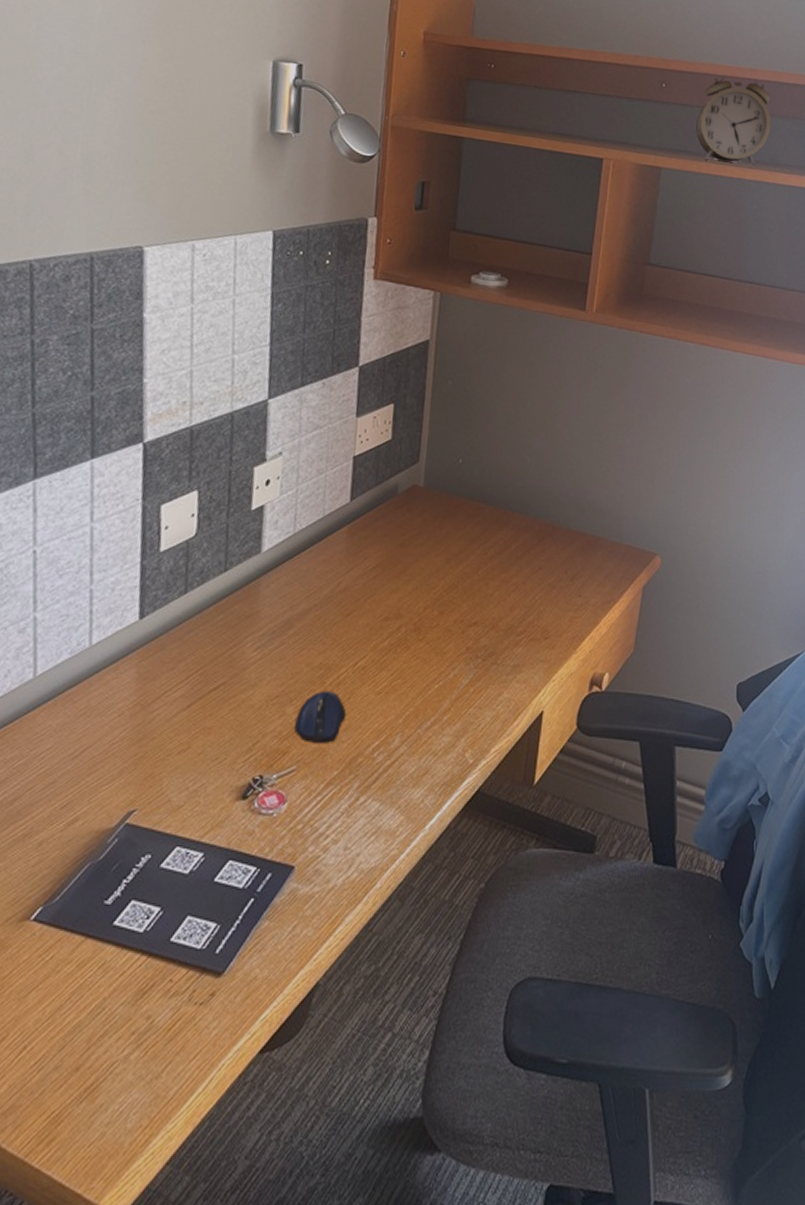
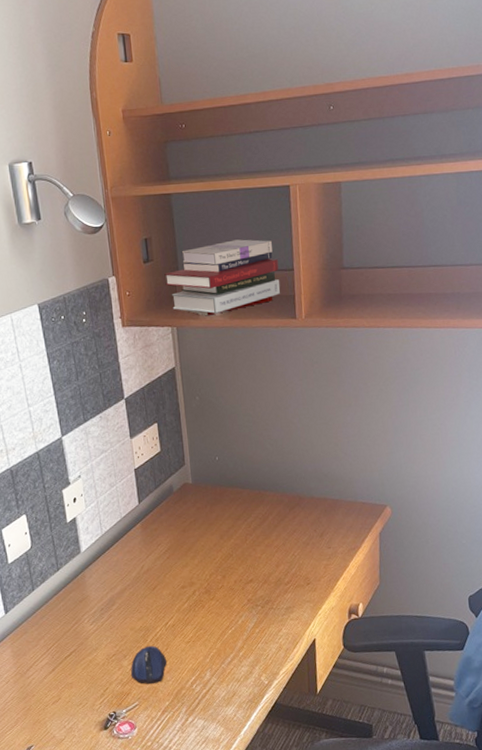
books: none [436,205,575,287] -> present [164,239,281,316]
alarm clock: present [696,77,772,165] -> none [365,82,433,166]

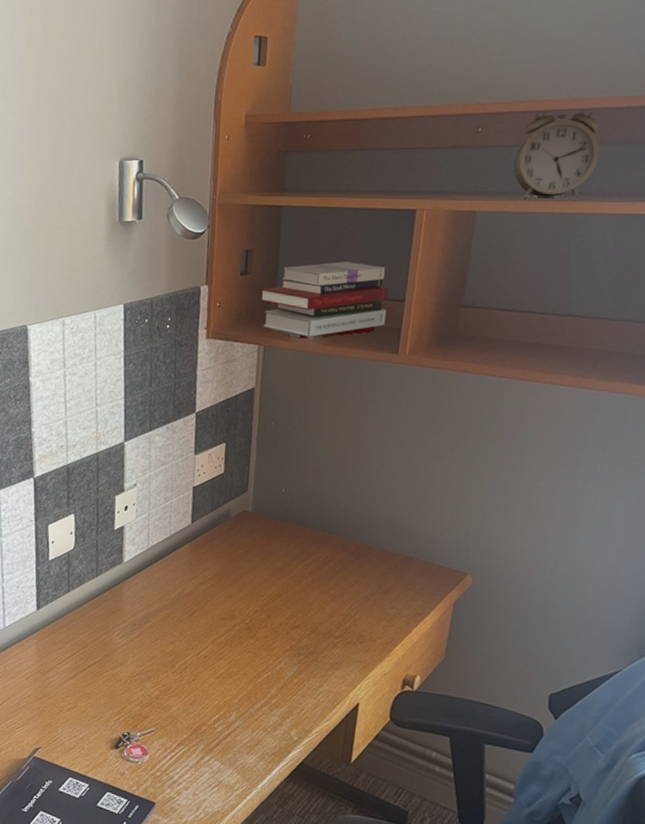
computer mouse: present [131,645,167,684] -> none [152,672,193,713]
alarm clock: none [365,82,433,166] -> present [514,108,600,198]

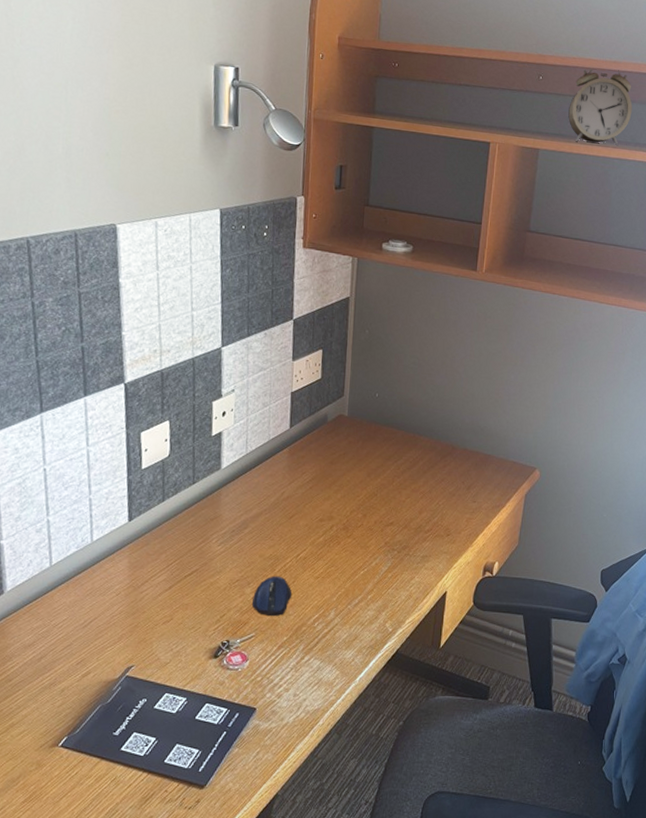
computer mouse: none [152,672,193,713] -> present [252,576,292,616]
books: present [260,261,389,339] -> none [353,183,468,253]

